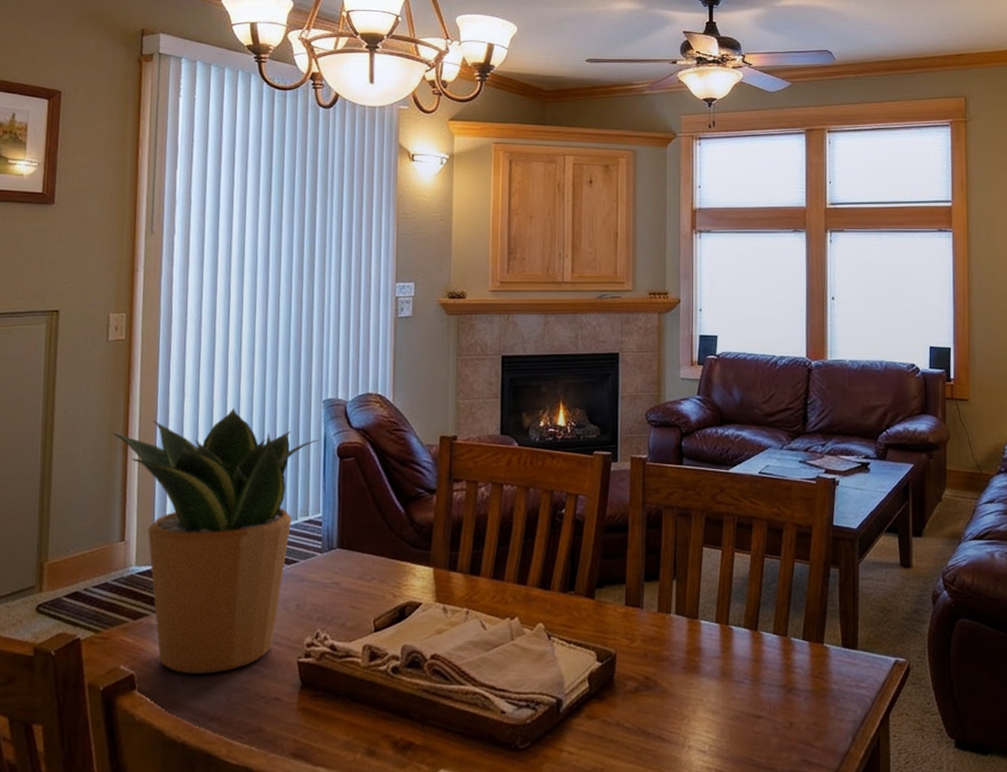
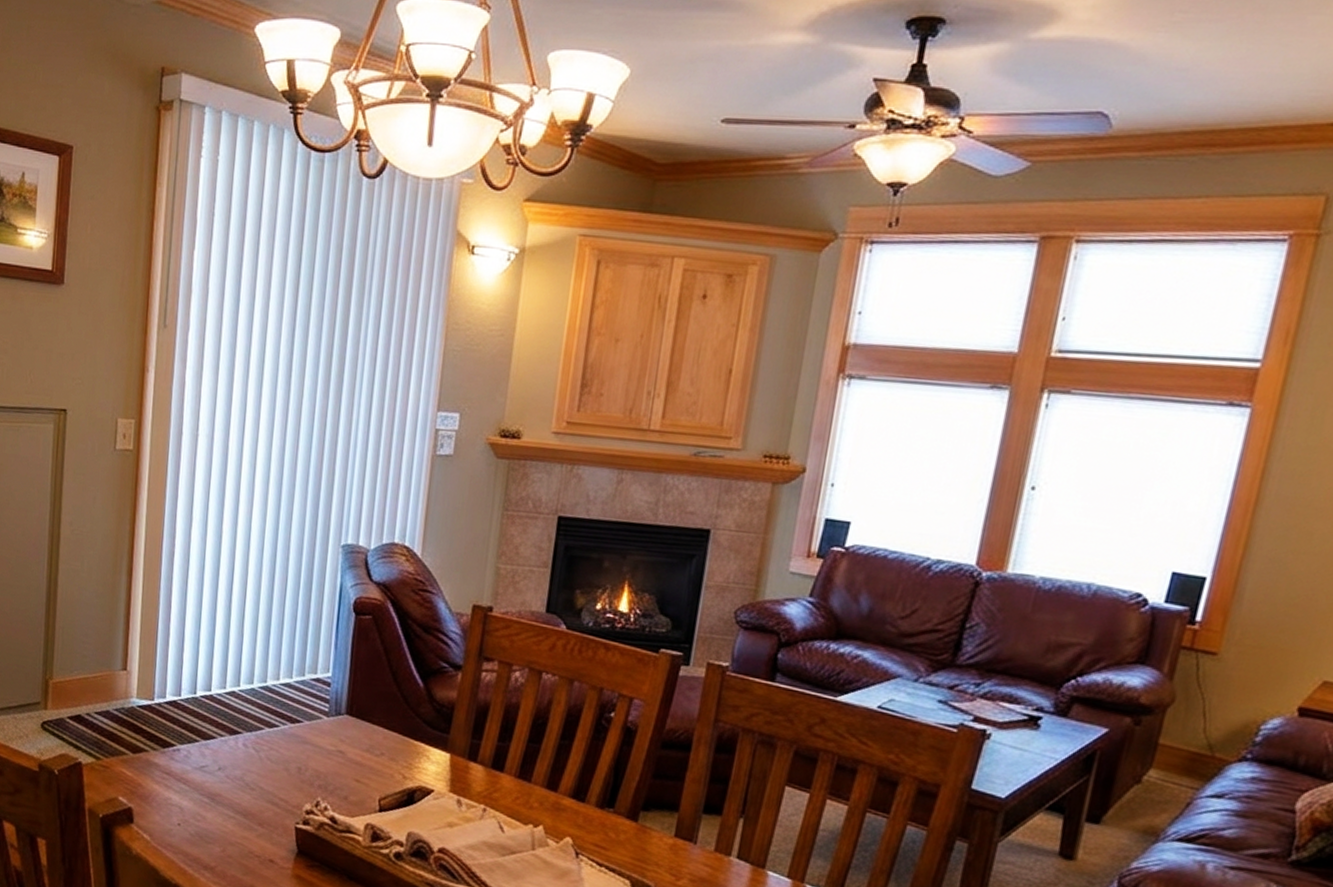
potted plant: present [112,408,319,674] -> none [117,541,334,823]

